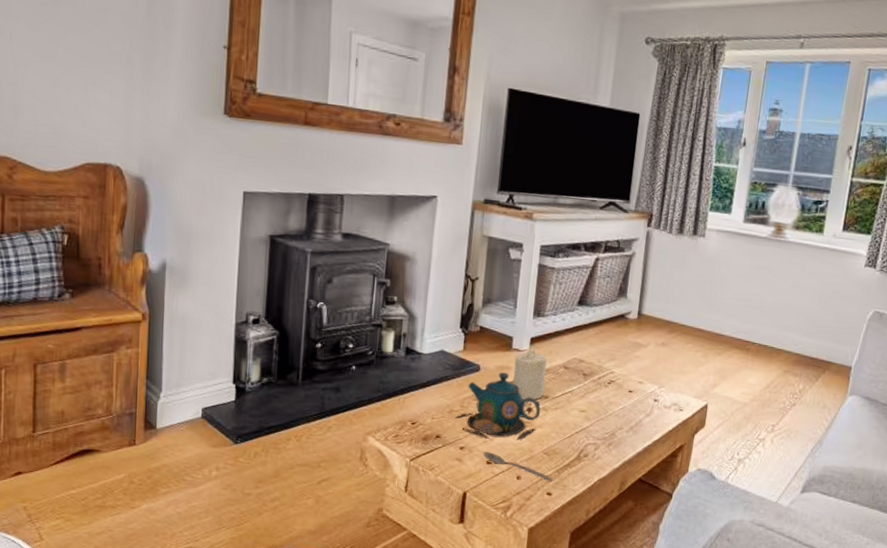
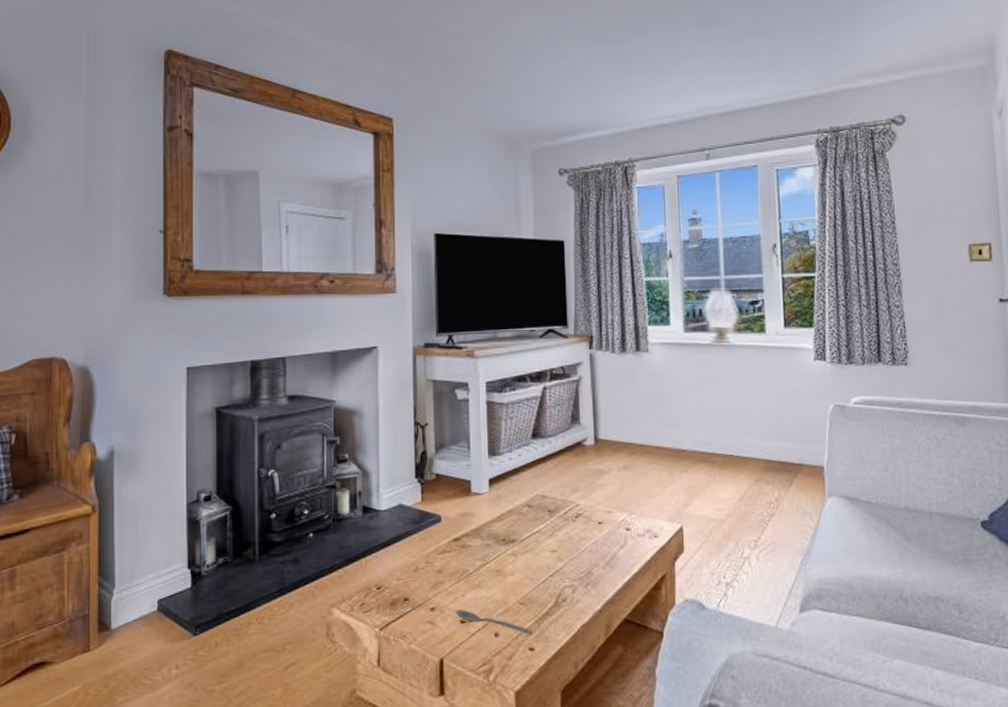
teapot: present [455,372,541,440] -> none [422,520,510,595]
candle: present [513,349,547,400] -> none [476,491,511,547]

